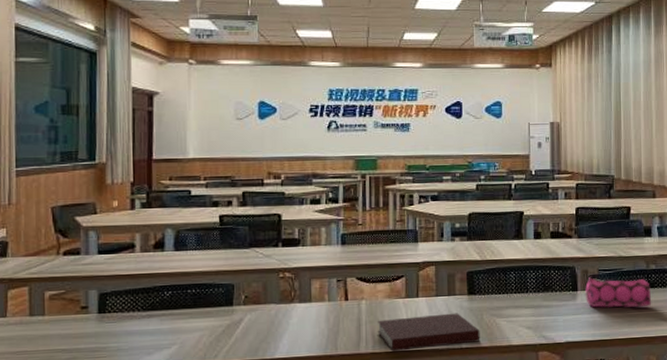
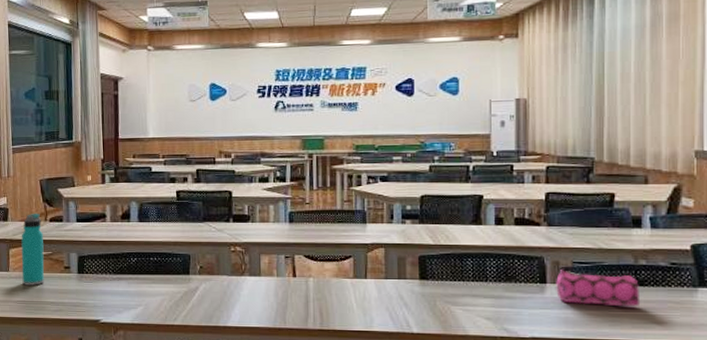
water bottle: none [24,245,55,332] -> present [21,213,44,286]
notebook: present [377,313,480,351] -> none [325,297,433,330]

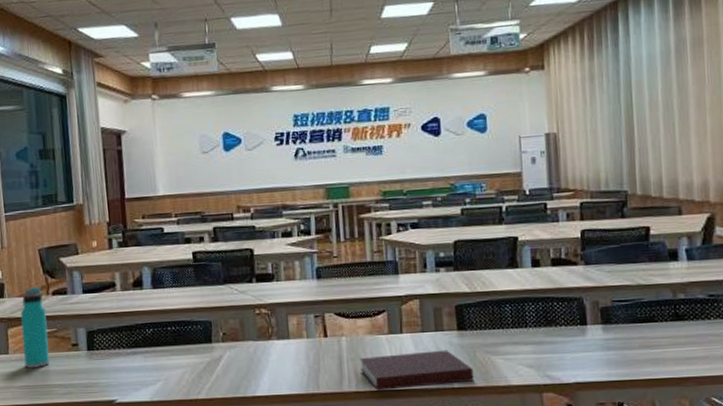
notebook: none [325,297,433,330] -> present [360,350,474,391]
pencil case: present [556,268,641,307] -> none [596,308,682,345]

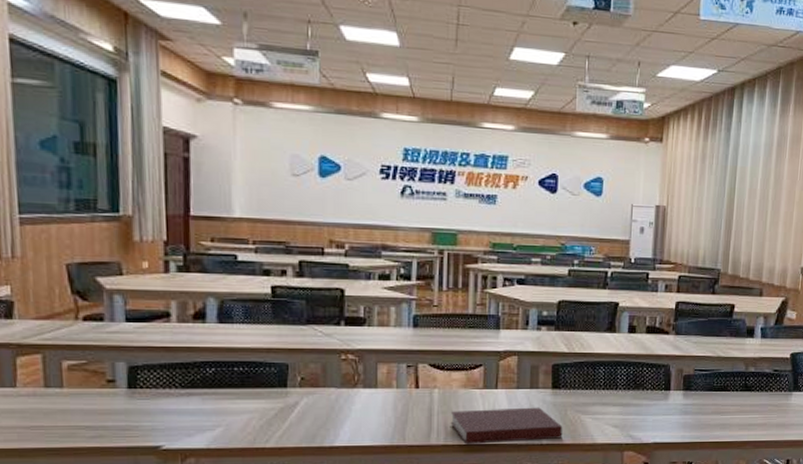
water bottle: present [20,286,50,368] -> none [36,308,75,405]

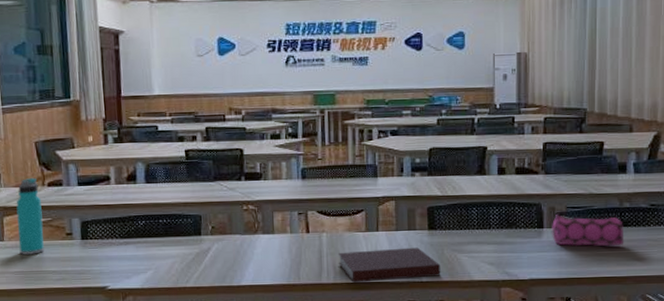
water bottle: none [36,308,75,405] -> present [16,177,44,255]
pencil case: none [678,376,748,411] -> present [552,213,625,247]

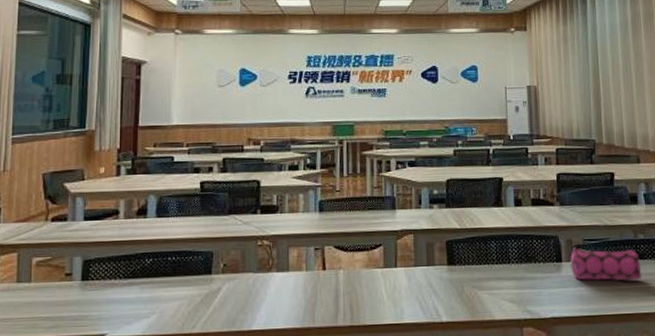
water bottle: present [16,177,44,255] -> none [11,211,42,299]
notebook: present [338,247,441,283] -> none [355,284,462,325]

